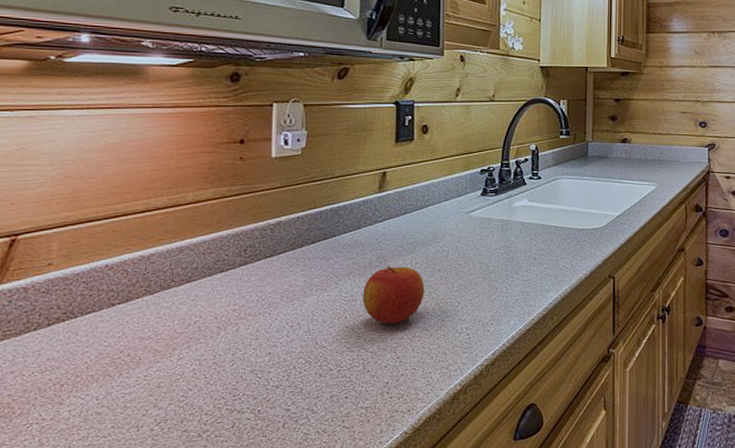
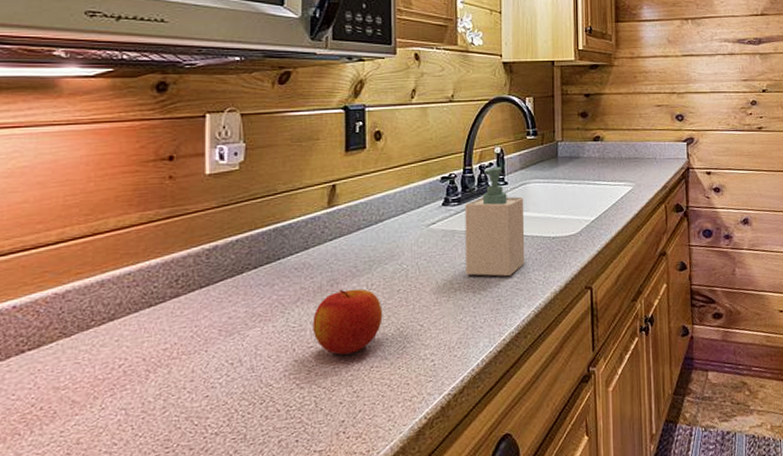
soap bottle: none [500,162,555,263] -> present [465,166,525,277]

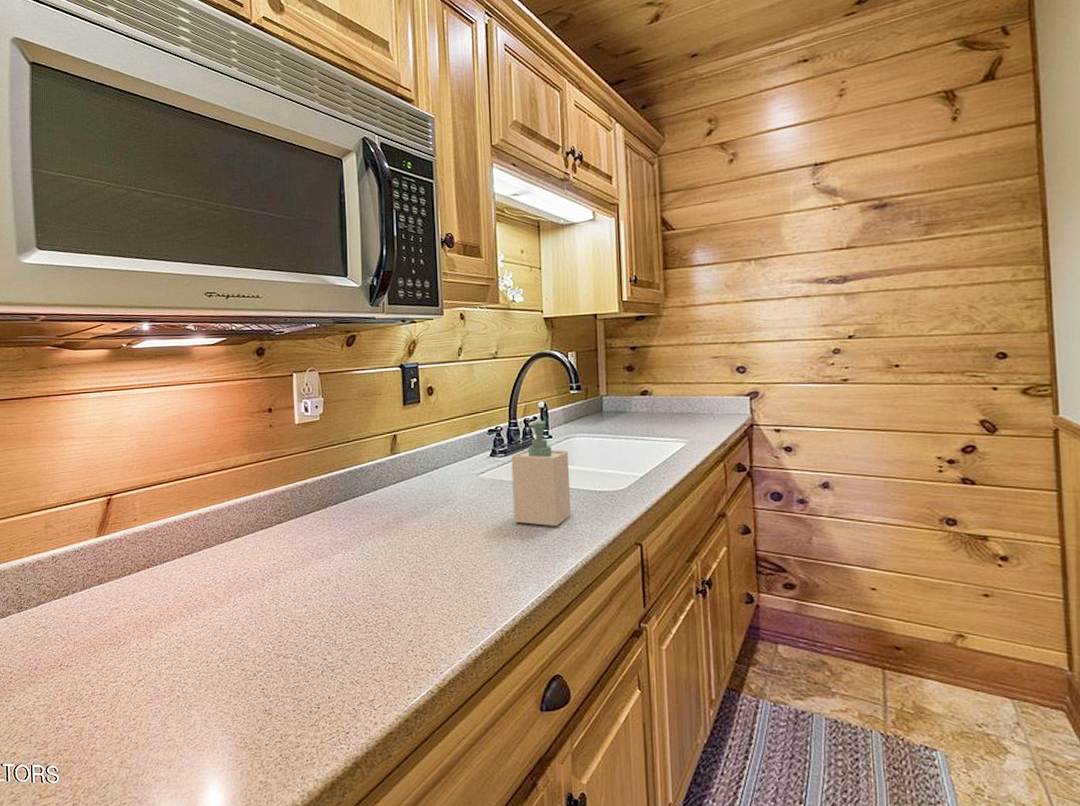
apple: present [312,288,383,355] -> none [383,526,441,584]

